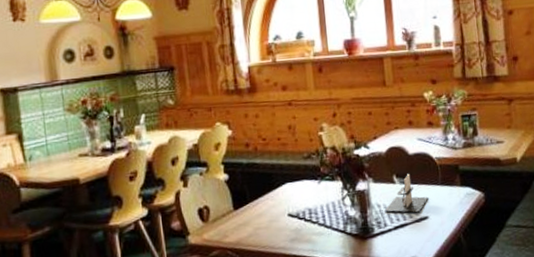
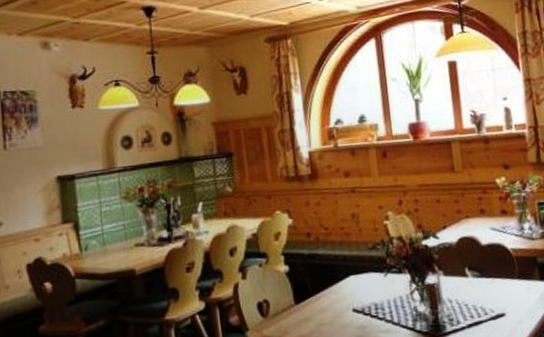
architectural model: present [384,173,428,213] -> none [456,265,504,309]

